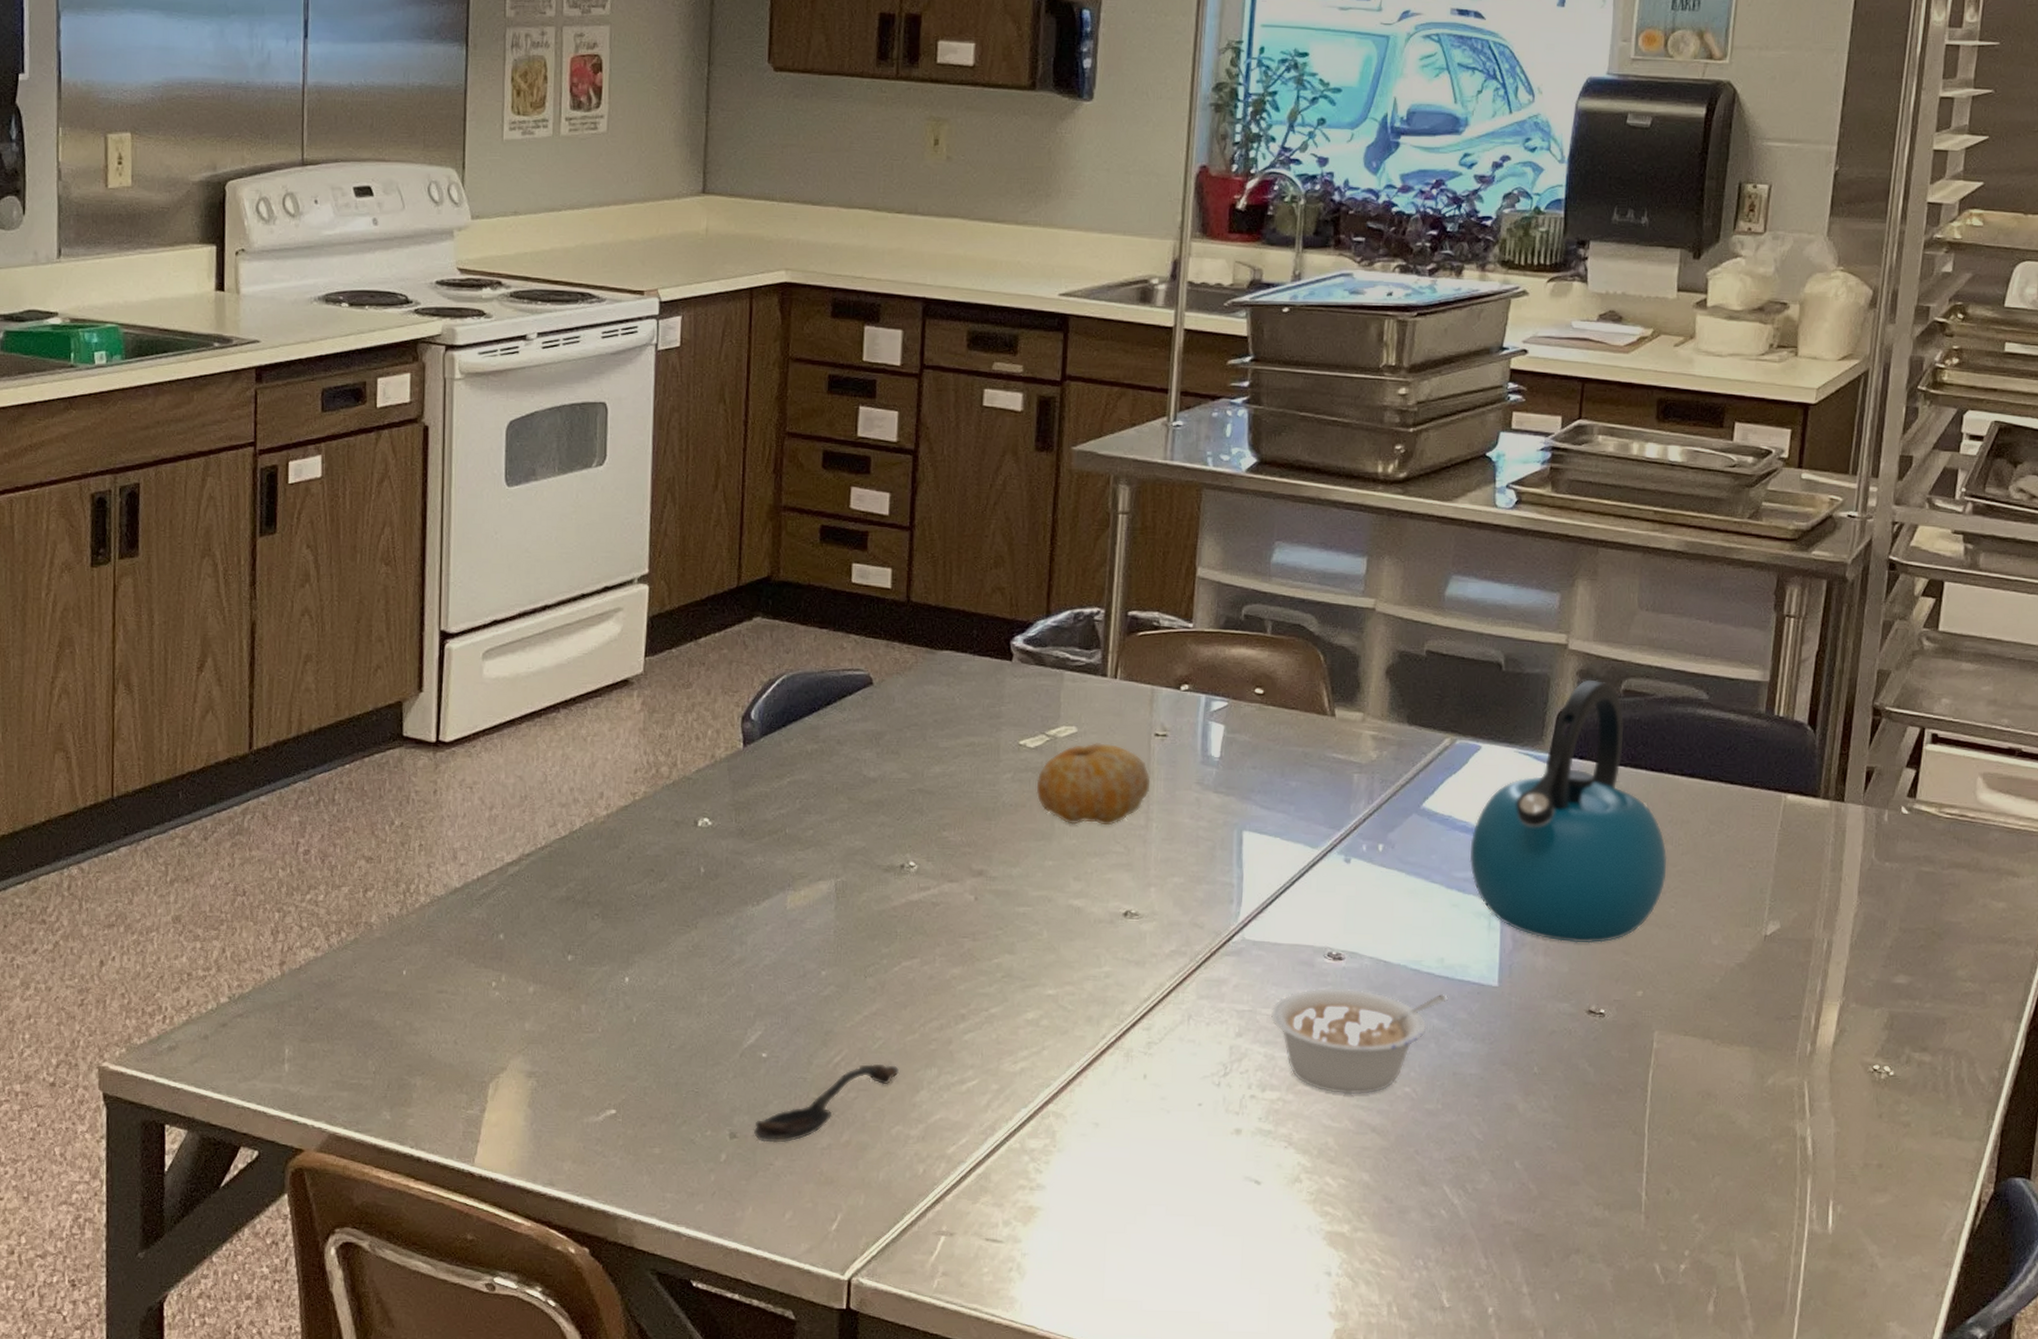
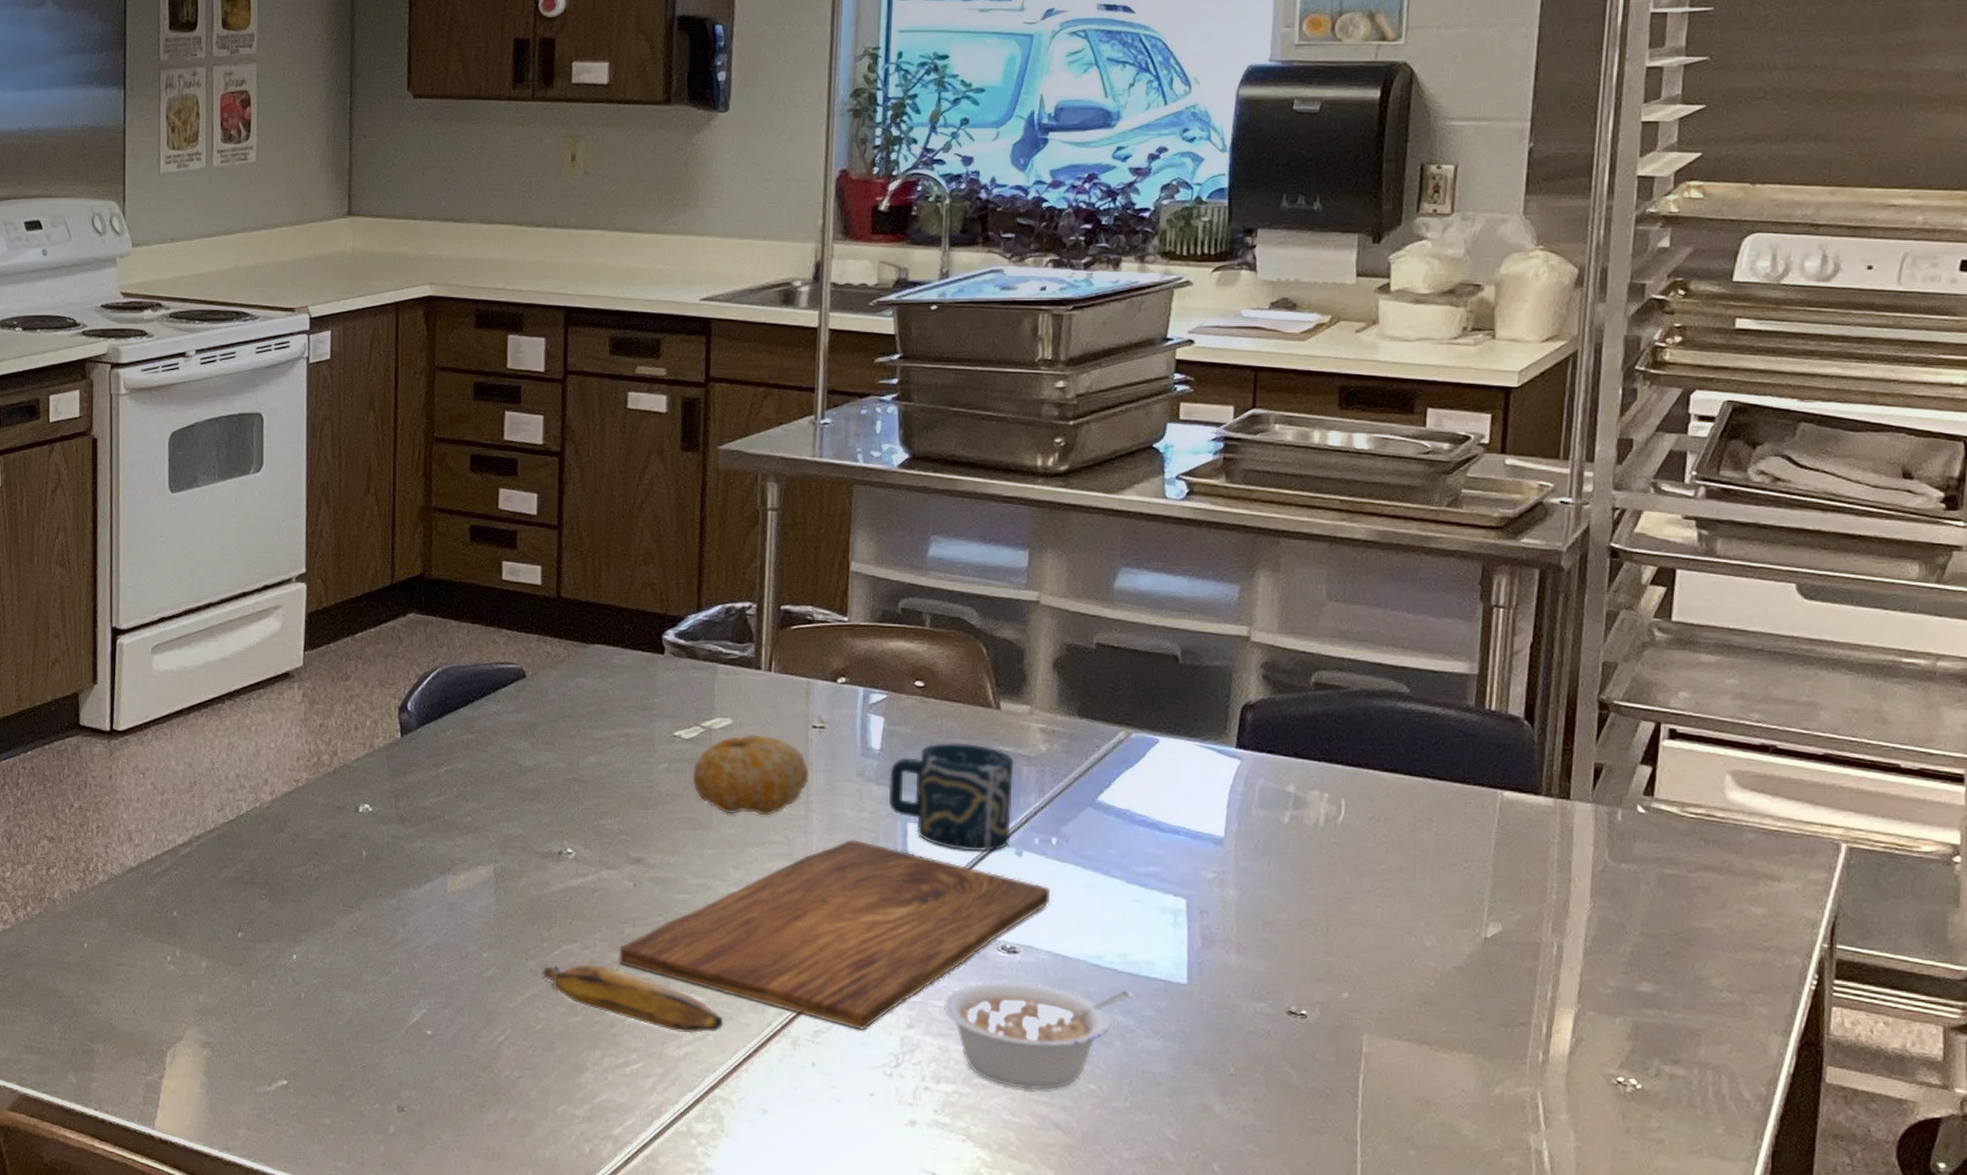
spoon: present [753,1063,900,1144] -> none [420,1043,563,1119]
banana: none [881,980,1060,1049] -> present [542,963,724,1034]
cutting board: none [958,848,1375,1040] -> present [619,839,1051,1030]
cup: none [1226,750,1345,859] -> present [888,743,1013,852]
kettle: present [1469,679,1668,943] -> none [1151,672,1370,942]

